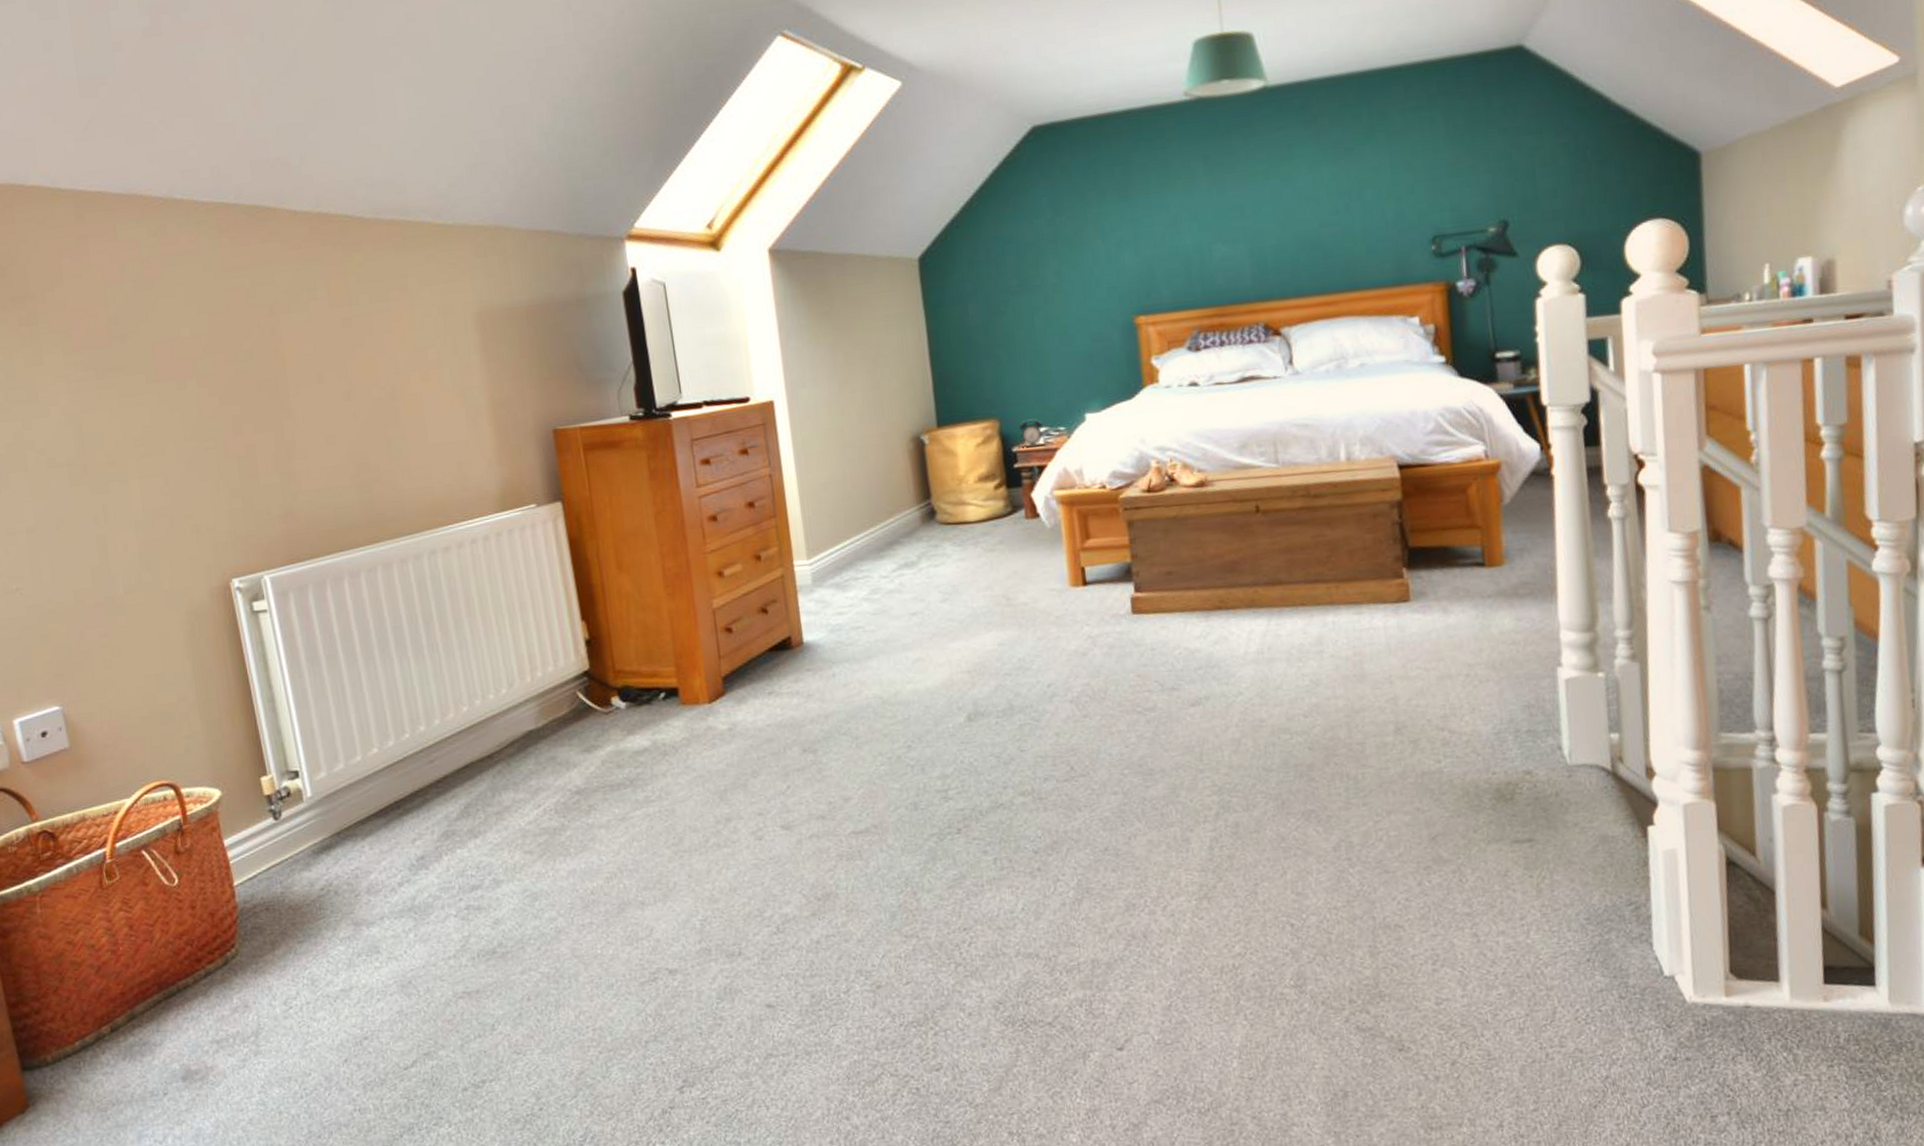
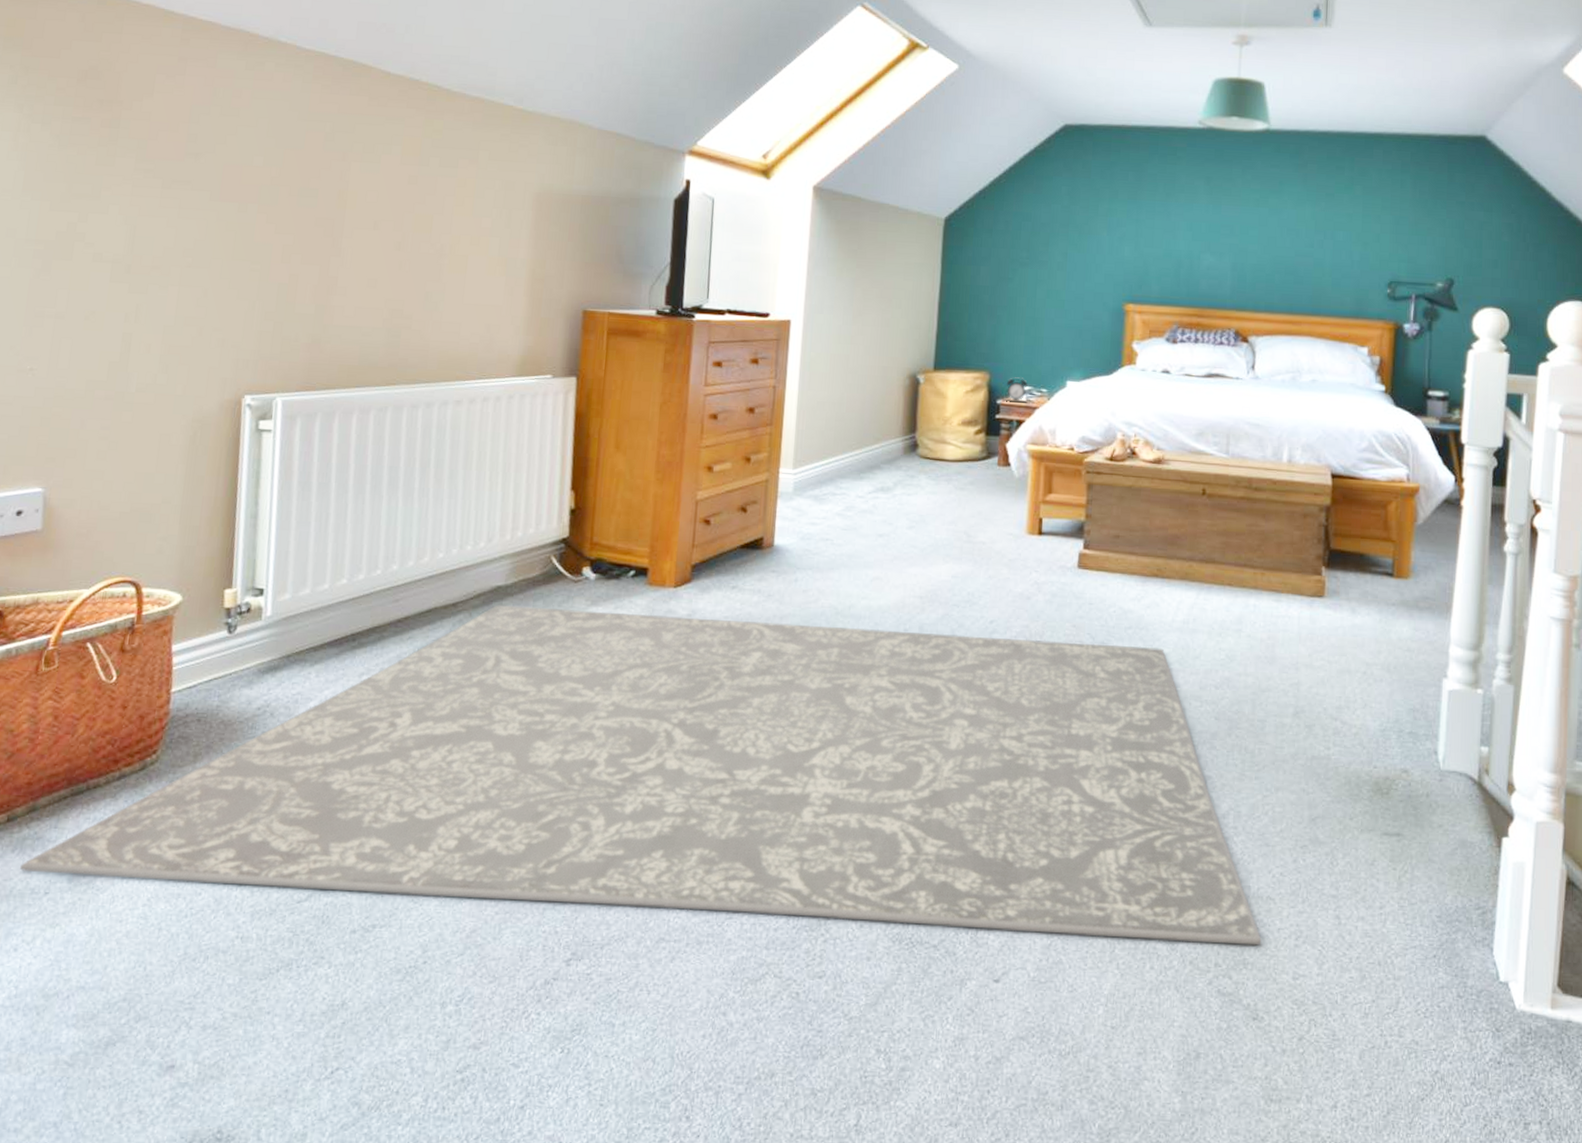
rug: none [134,684,1396,1077] -> present [19,605,1262,946]

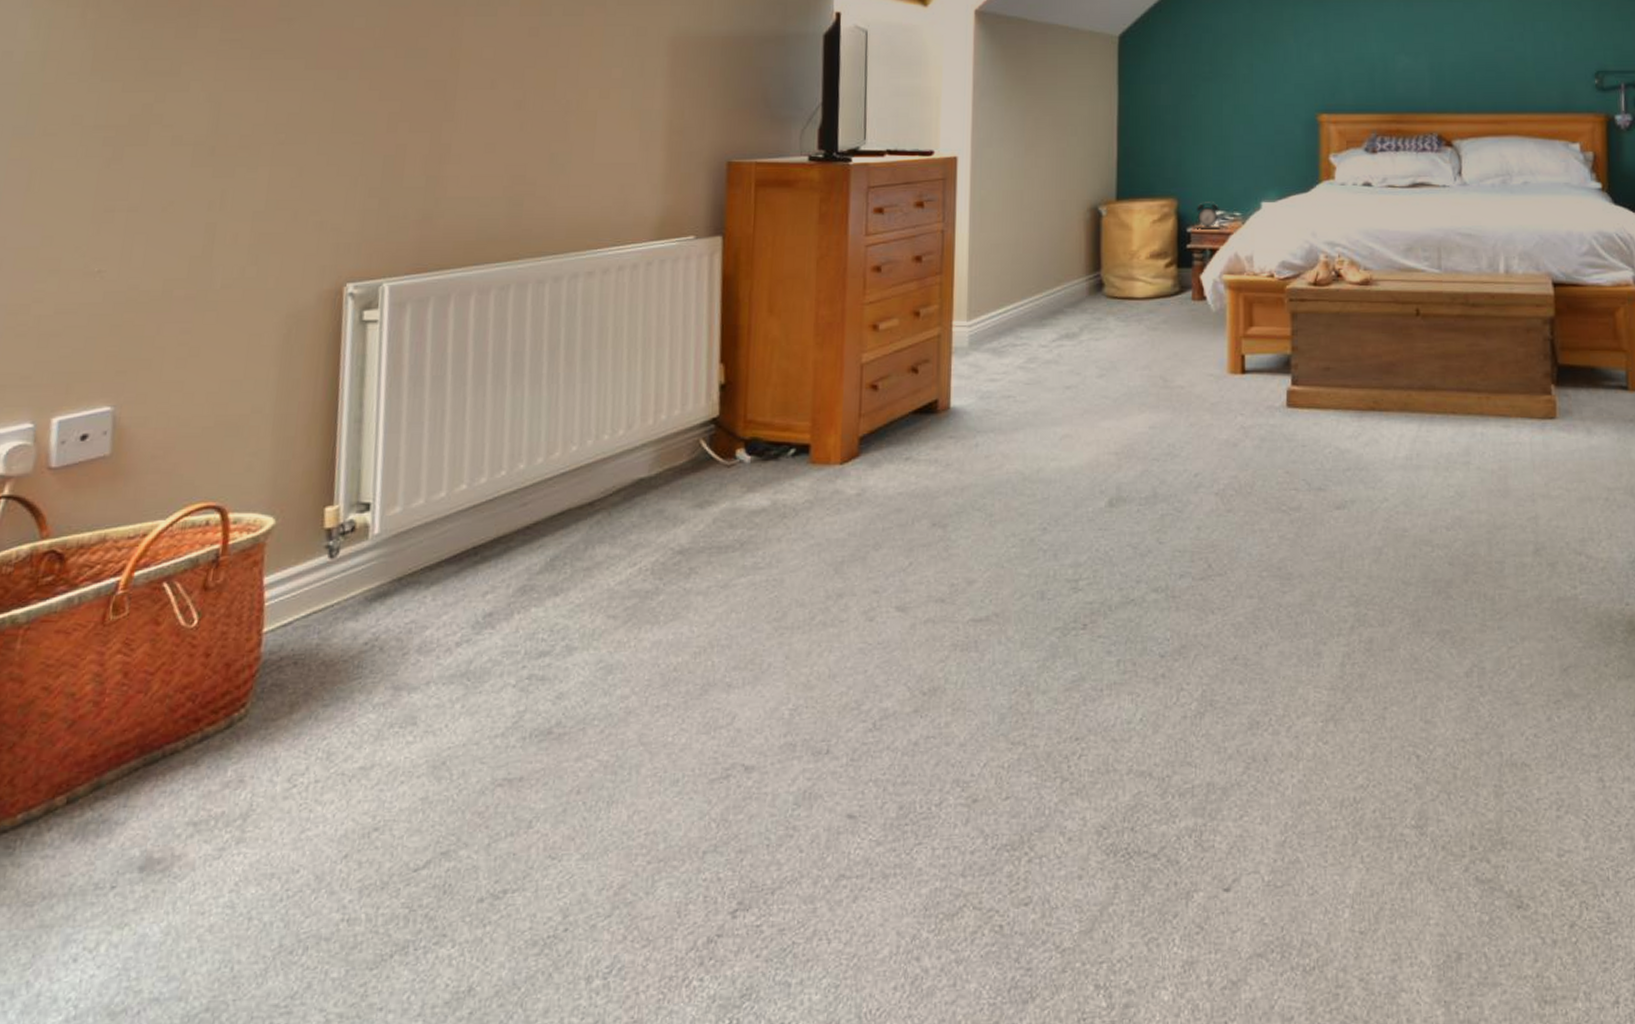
rug: present [19,605,1262,946] -> none [80,488,1520,863]

